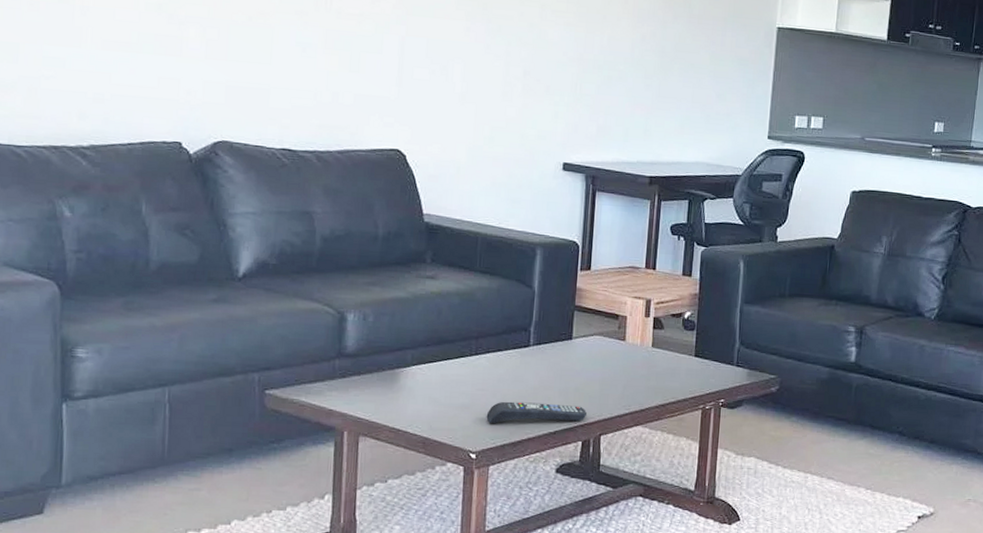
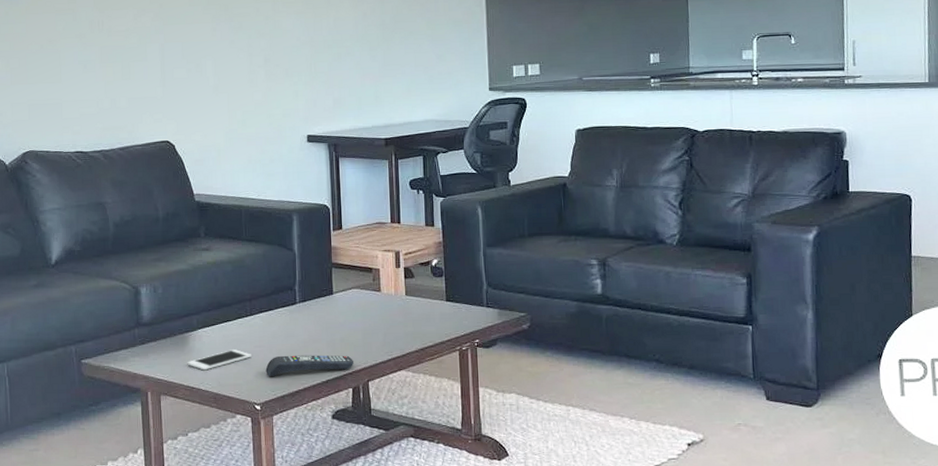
cell phone: none [395,391,472,412] -> present [187,349,251,371]

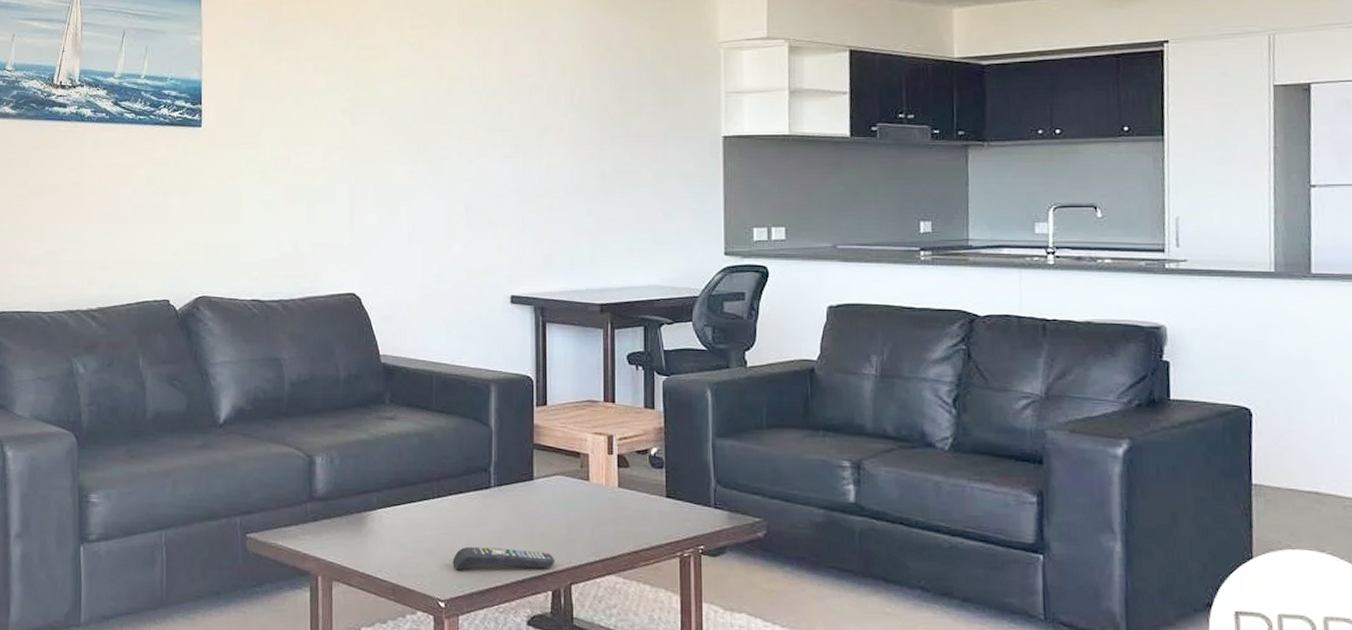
cell phone: present [187,349,251,371] -> none [364,535,437,557]

